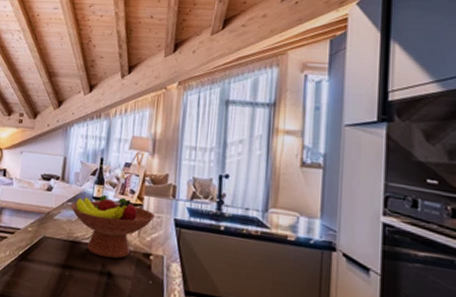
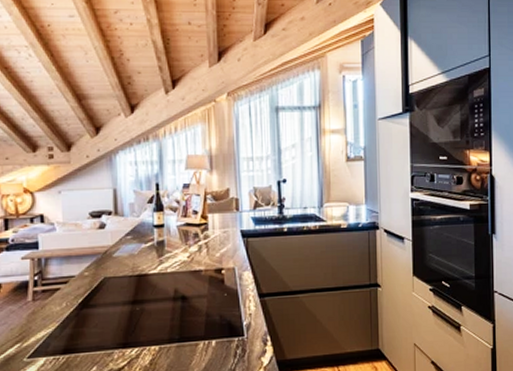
fruit bowl: present [70,194,155,259] -> none [129,219,222,283]

